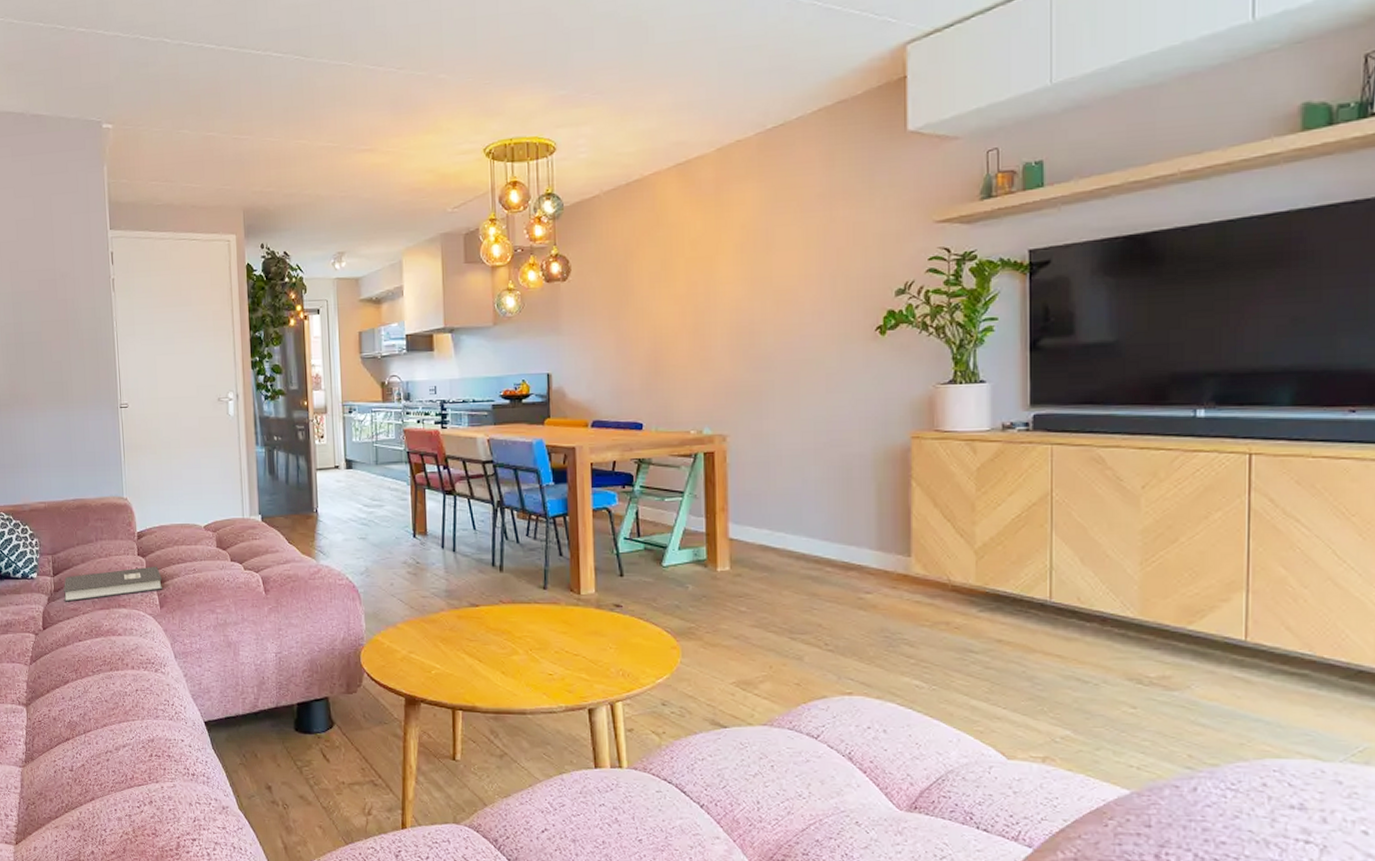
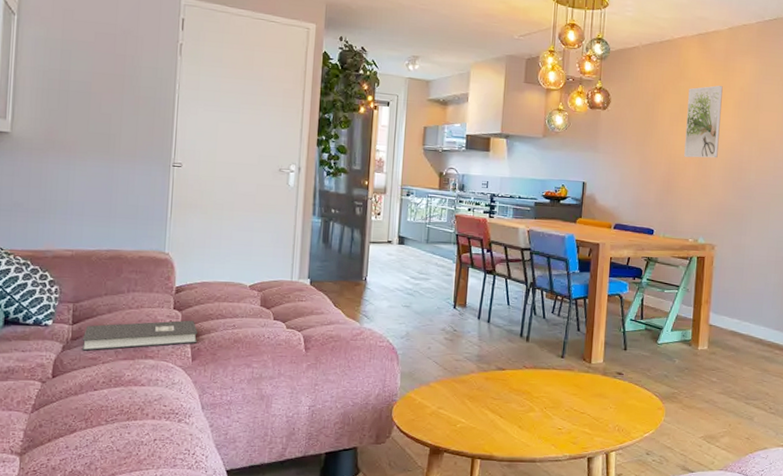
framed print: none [671,227,719,326] -> present [684,85,723,158]

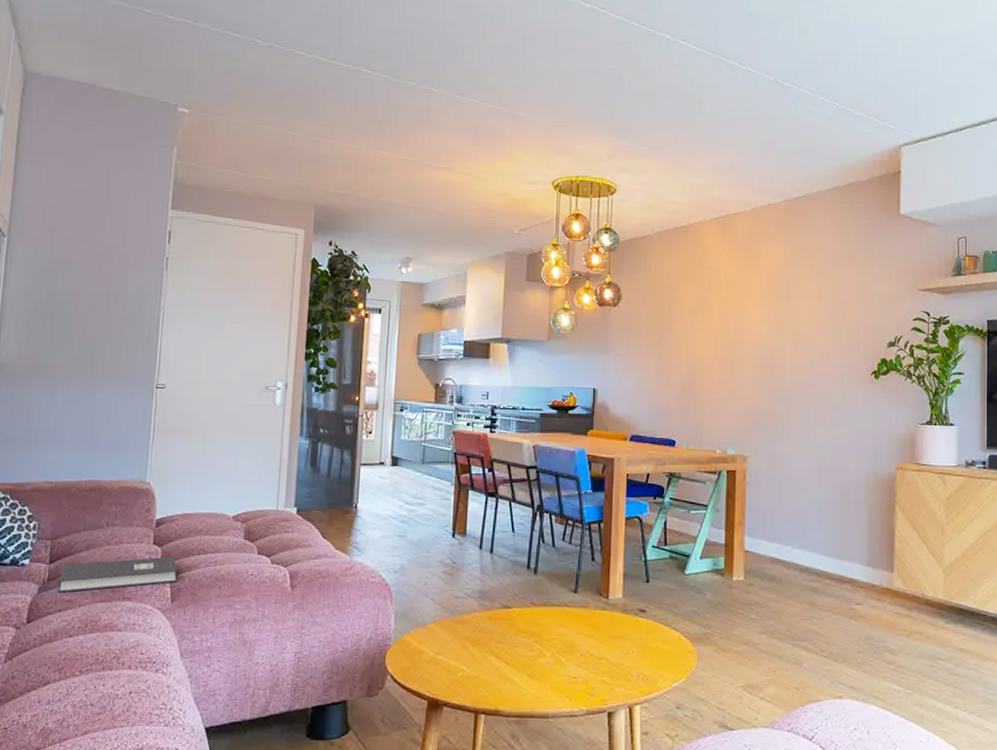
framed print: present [684,85,723,158] -> none [707,274,748,357]

